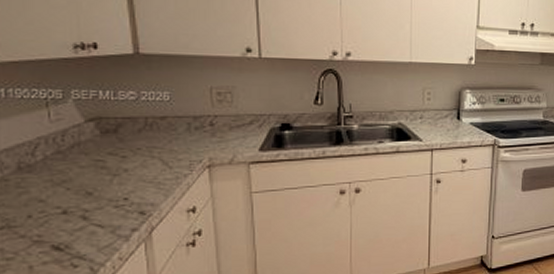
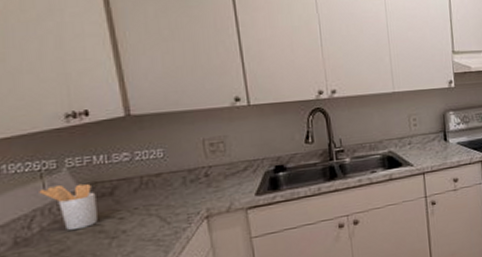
utensil holder: none [44,115,100,162] -> present [39,183,98,230]

